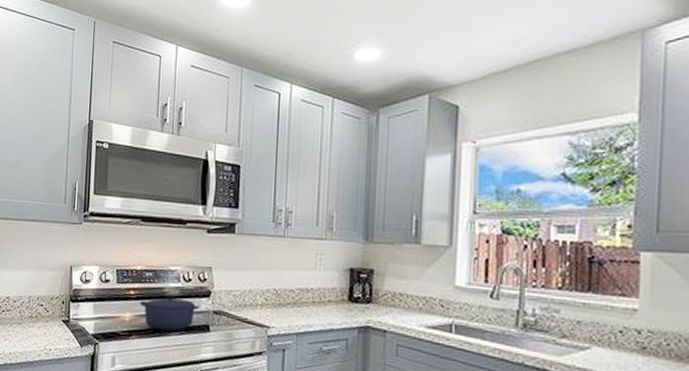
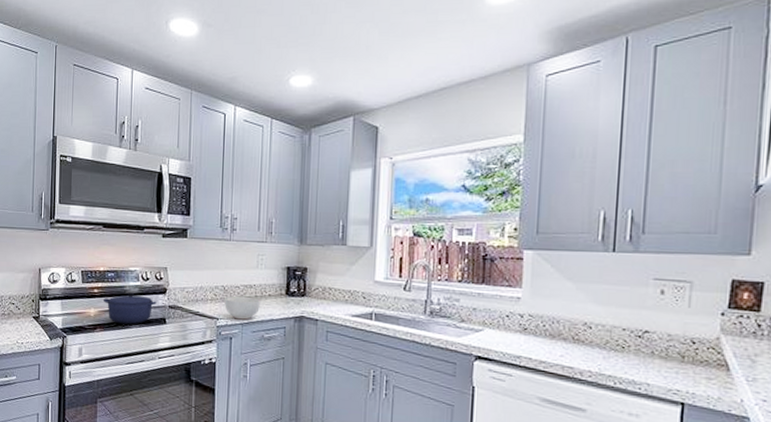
bowl: none [277,301,320,329] -> present [224,296,261,320]

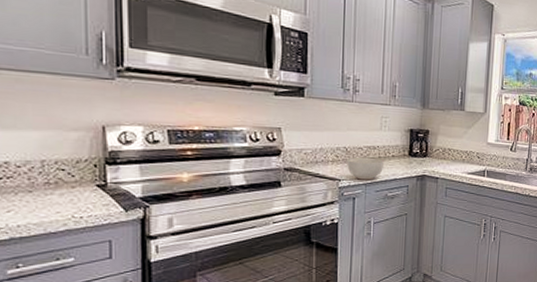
cooking pot: present [104,290,157,325] -> none [200,152,269,190]

